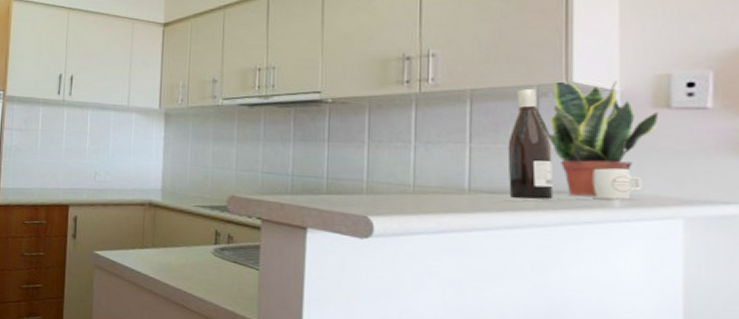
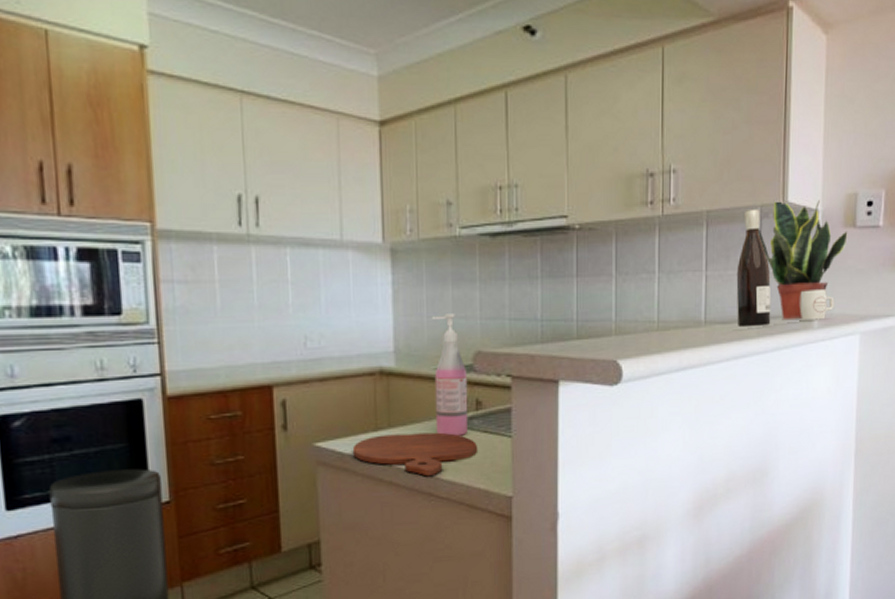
cutting board: none [122,252,228,292] -> present [352,432,479,477]
soap dispenser: none [191,164,222,263] -> present [431,314,469,436]

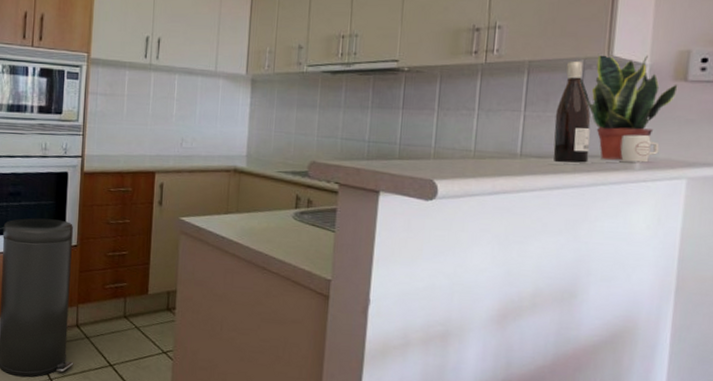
cutting board: present [352,432,479,477] -> none [207,217,306,255]
soap dispenser: present [431,314,469,436] -> none [273,130,303,226]

